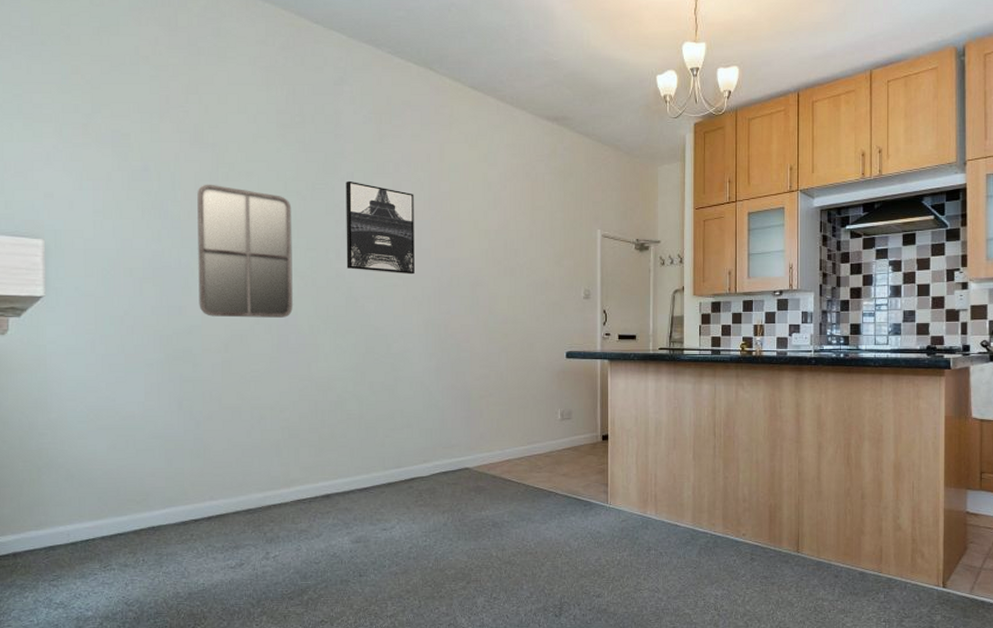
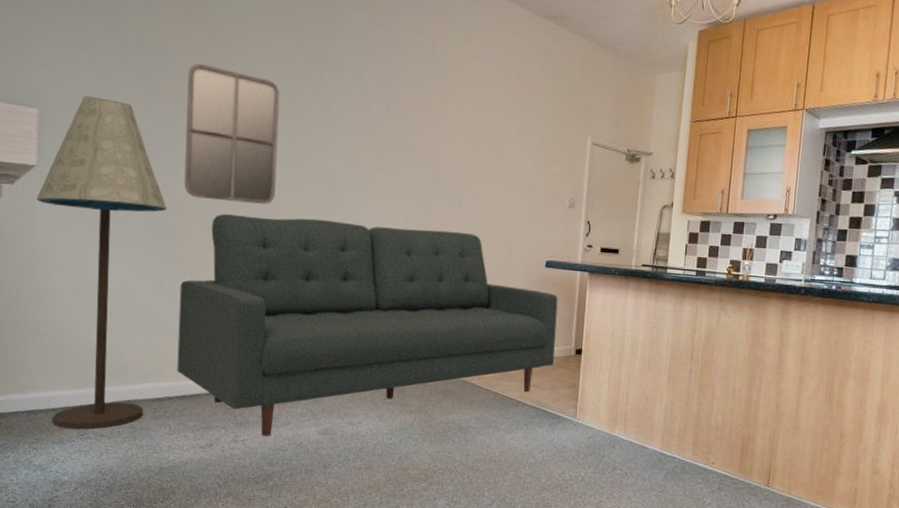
floor lamp: none [45,223,182,562] -> present [36,96,167,430]
sofa: none [200,328,581,550] -> present [177,213,558,437]
wall art: present [345,180,415,275] -> none [330,69,403,170]

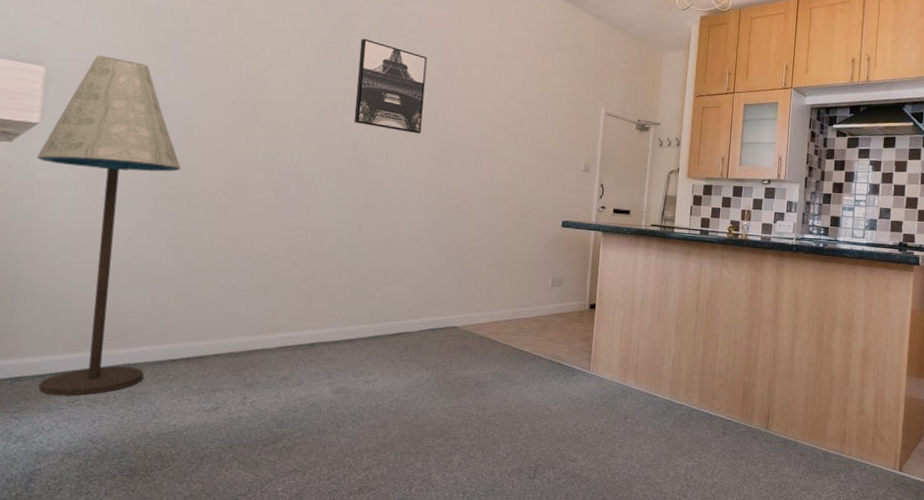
sofa: present [177,213,558,437] -> none [183,174,574,397]
home mirror: present [184,63,280,204] -> none [200,27,305,165]
wall art: none [330,69,403,170] -> present [354,38,427,134]

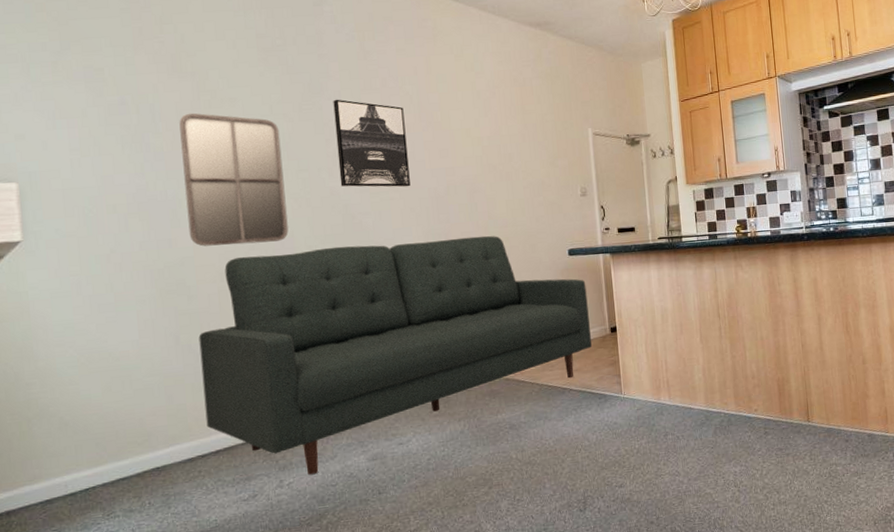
floor lamp: present [36,55,181,396] -> none [25,161,175,513]
sofa: none [183,174,574,397] -> present [198,235,592,475]
home mirror: none [200,27,305,165] -> present [179,112,289,247]

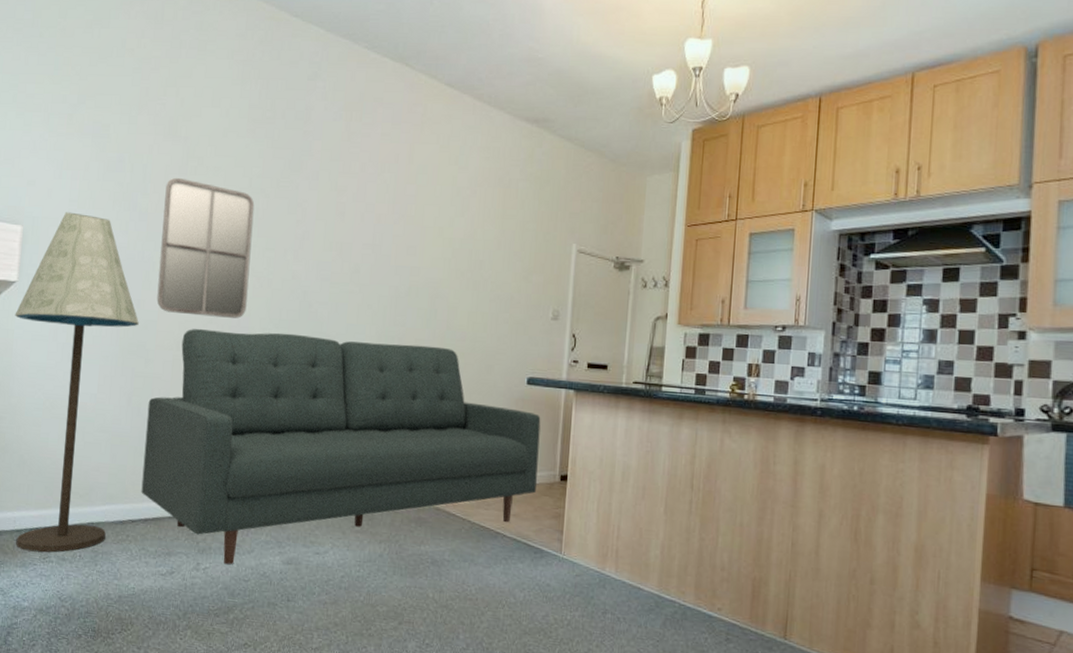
floor lamp: none [25,161,175,513] -> present [15,212,139,553]
wall art: present [333,99,411,188] -> none [303,179,378,282]

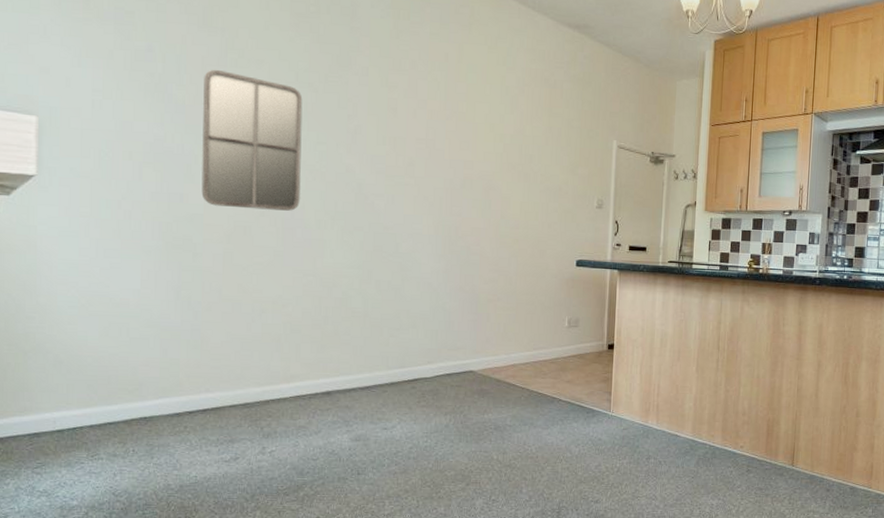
floor lamp: present [15,212,139,553] -> none [36,102,183,451]
sofa: present [141,328,541,565] -> none [197,221,590,446]

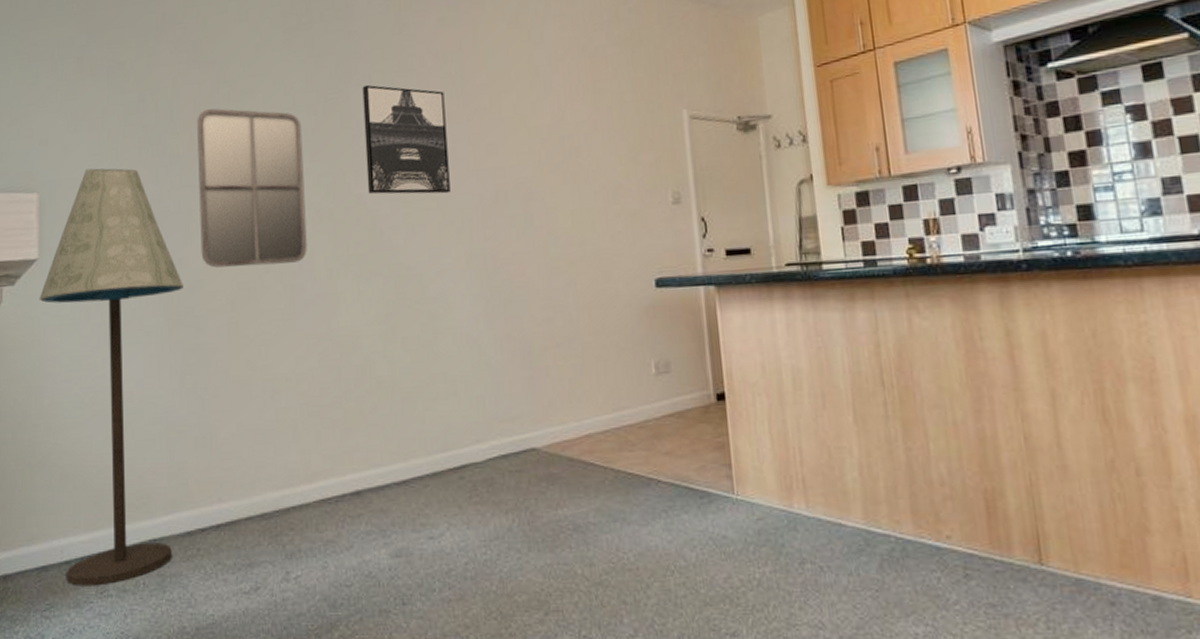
floor lamp: none [36,102,183,451] -> present [39,168,183,586]
wall art: none [357,75,430,175] -> present [362,84,451,195]

